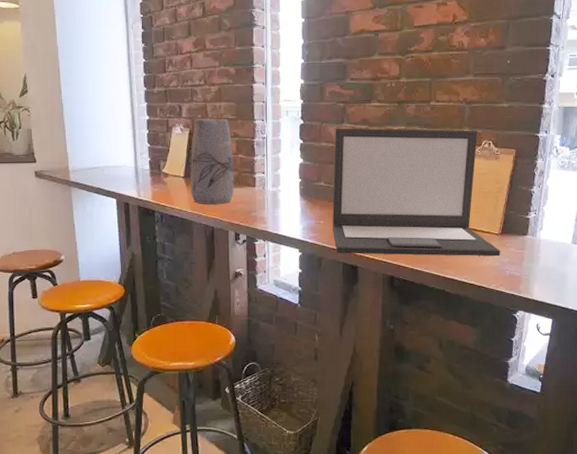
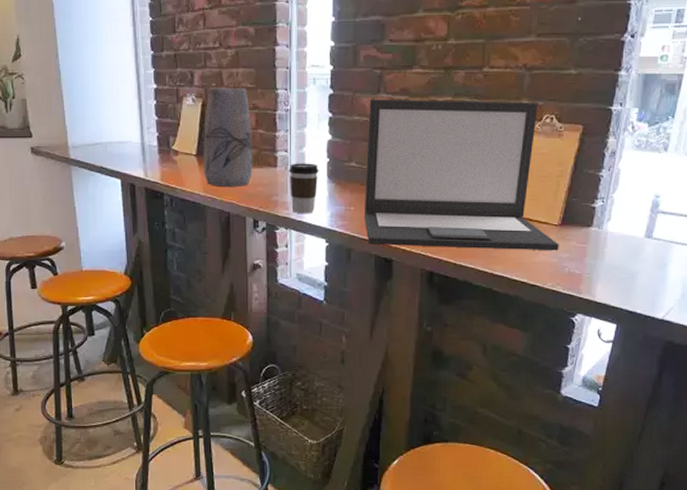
coffee cup: none [266,183,292,228] -> present [289,163,319,214]

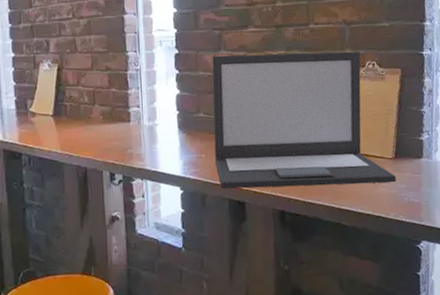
vase: present [203,87,253,188] -> none [59,52,108,144]
coffee cup: present [289,163,319,214] -> none [141,116,170,165]

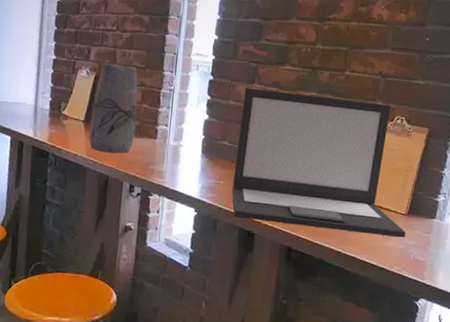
vase: none [59,52,108,144] -> present [88,63,138,154]

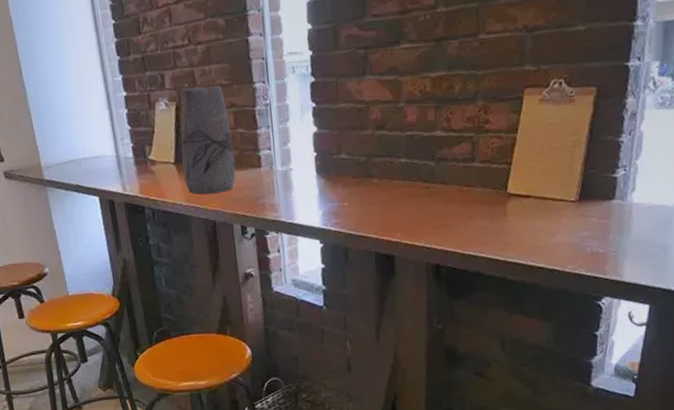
laptop: present [232,88,406,238] -> none [355,67,578,241]

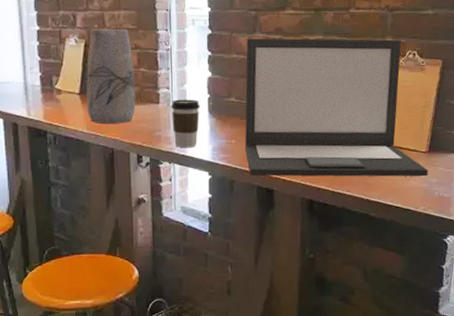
coffee cup: none [274,159,307,215] -> present [171,99,200,148]
laptop: none [355,67,578,241] -> present [245,38,428,177]

